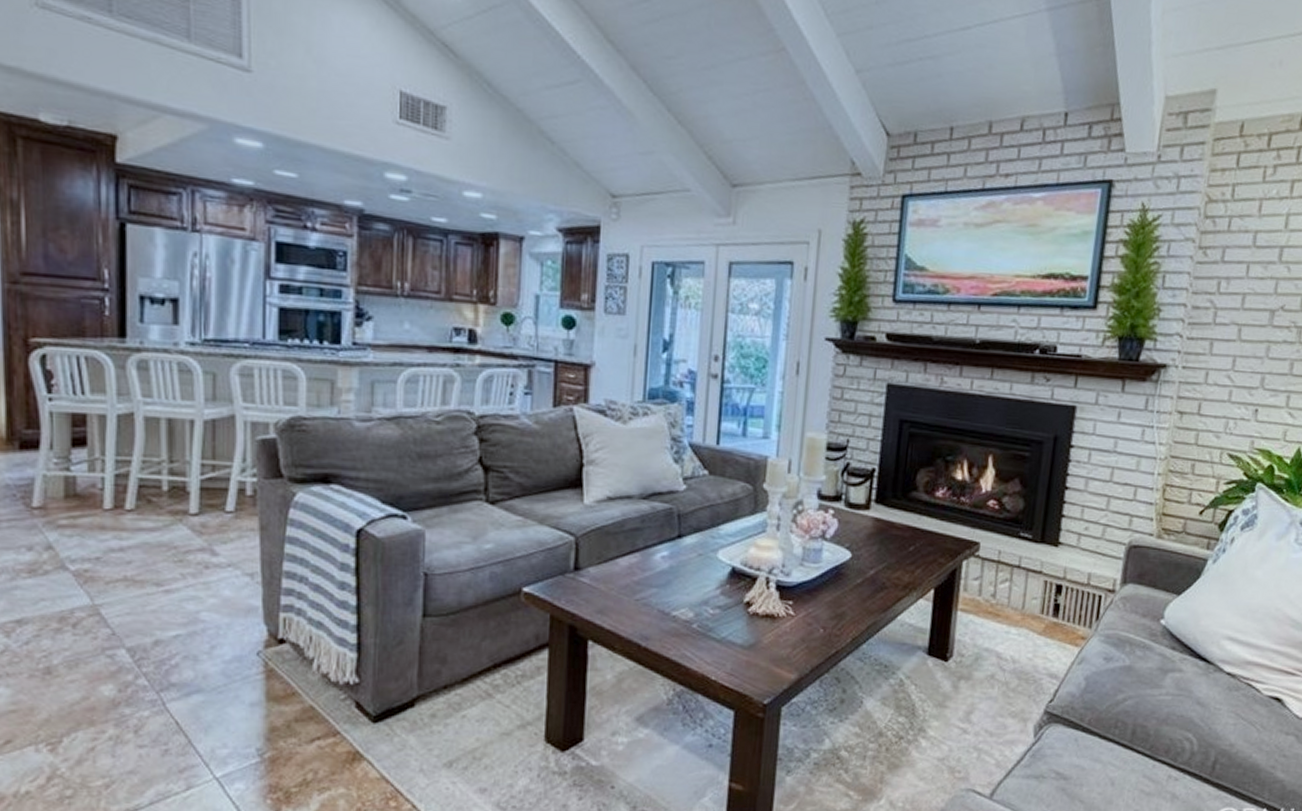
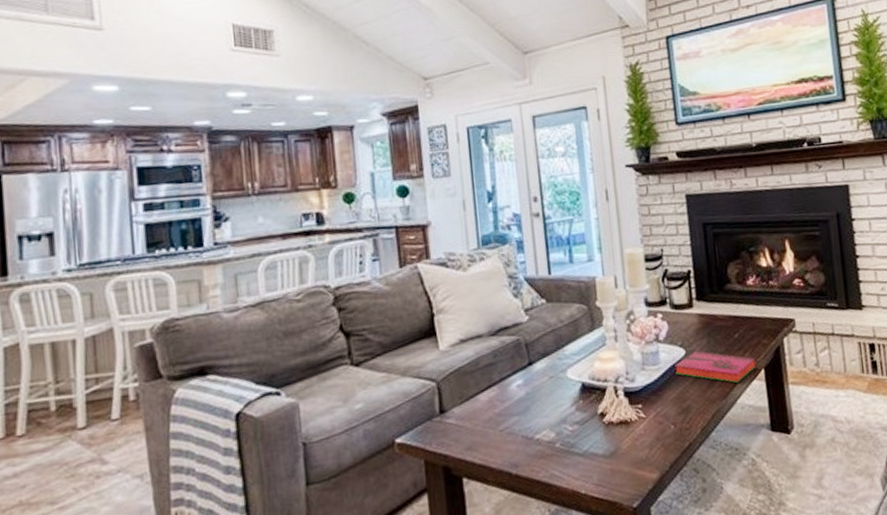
hardback book: none [836,557,928,599] -> present [675,351,757,384]

